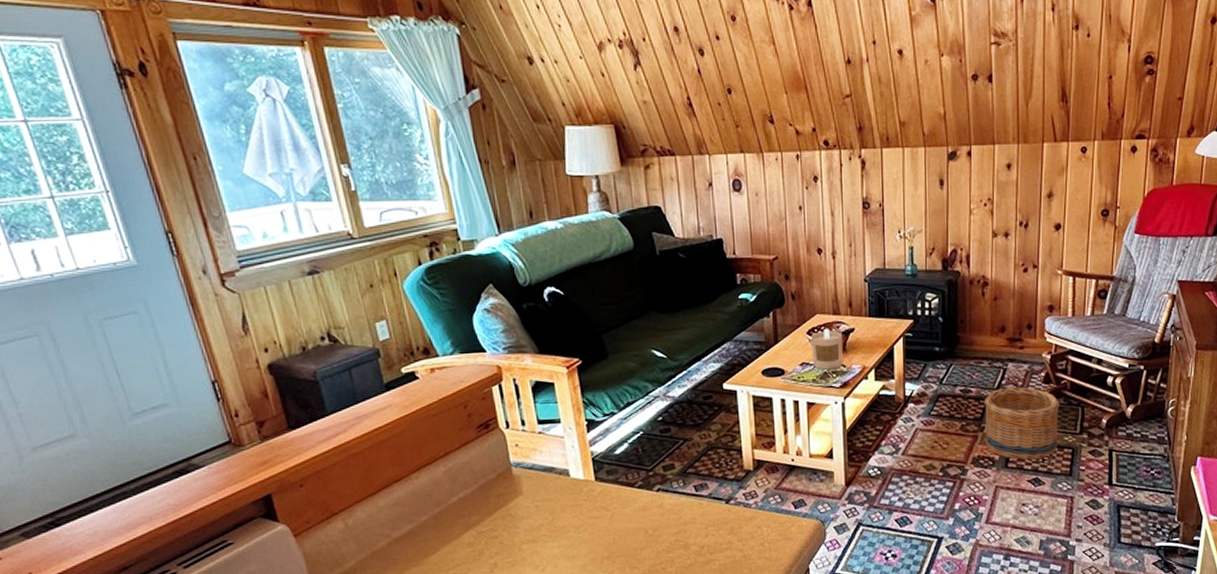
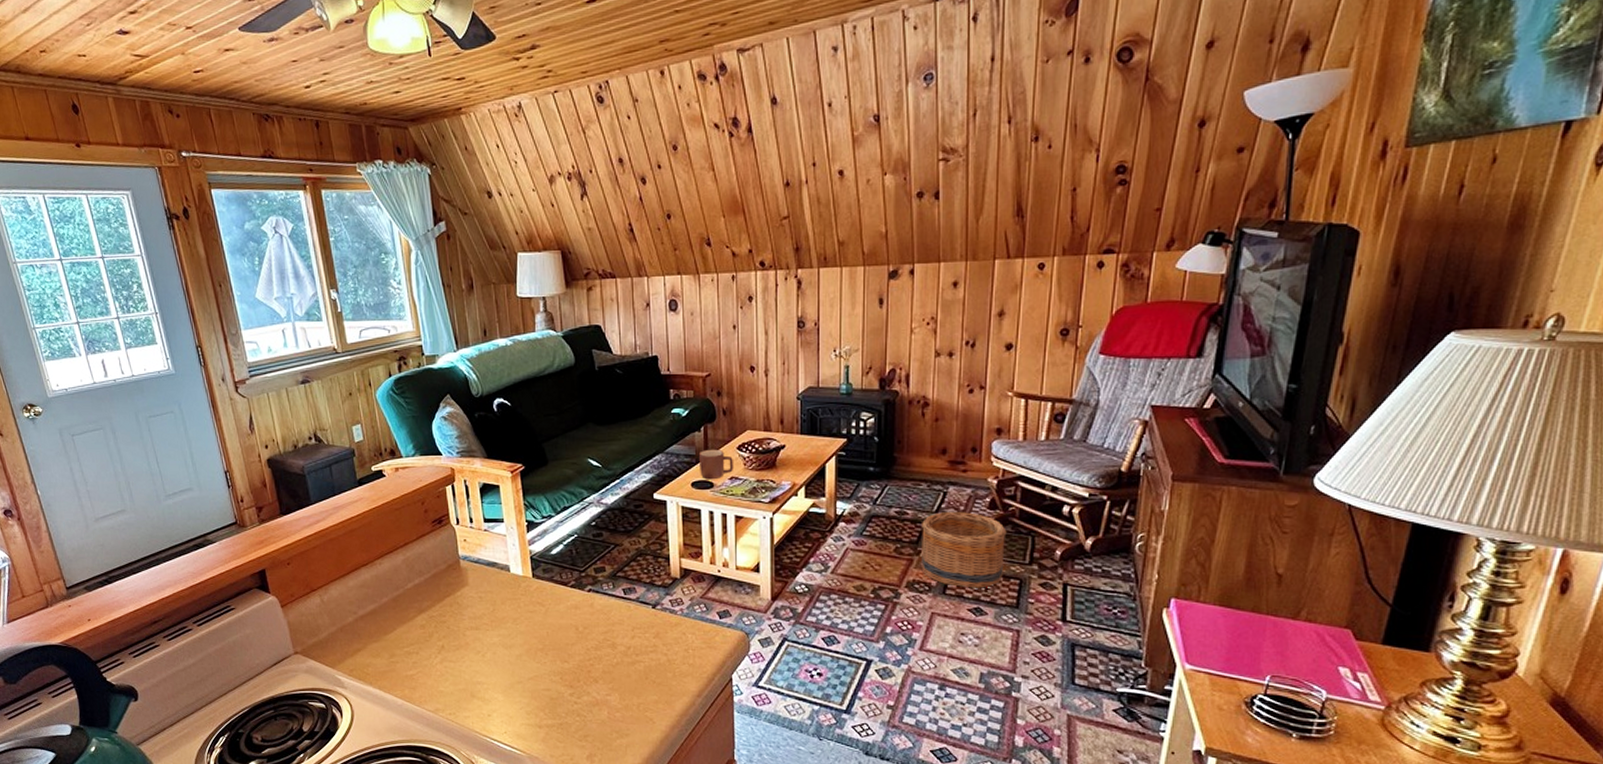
mug: none [768,334,804,368] -> present [698,449,733,481]
candle: present [811,329,844,370] -> none [741,445,774,485]

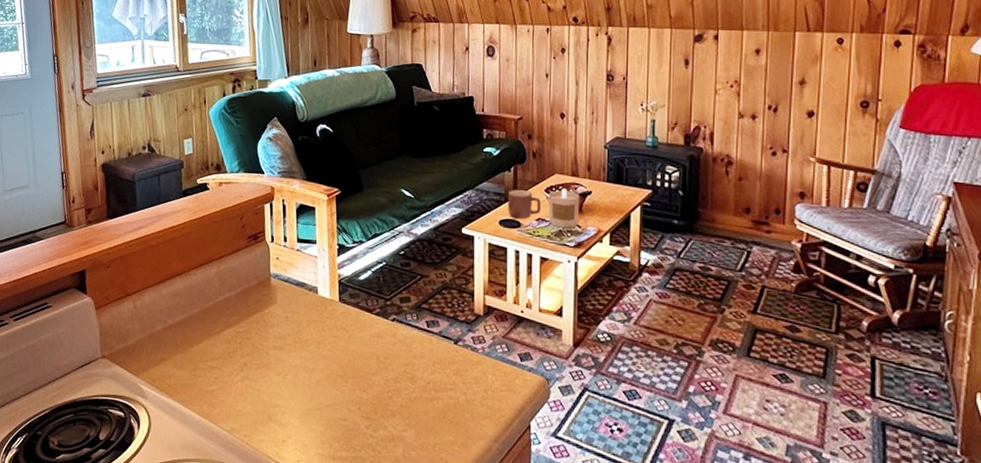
candle: none [741,445,774,485] -> present [548,189,580,229]
basket: present [920,512,1007,588] -> none [724,271,812,354]

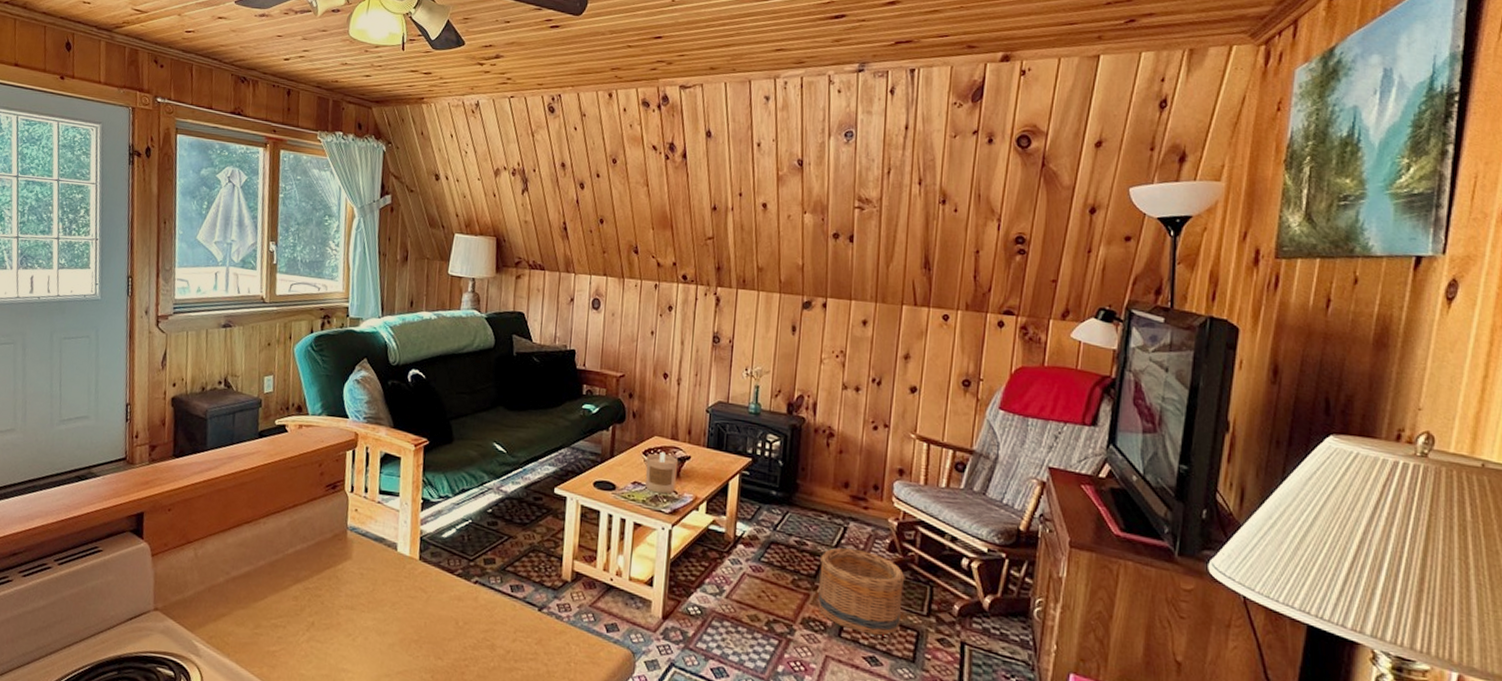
mug: present [507,189,541,221] -> none [603,449,638,484]
basket: none [724,271,812,354] -> present [818,548,905,636]

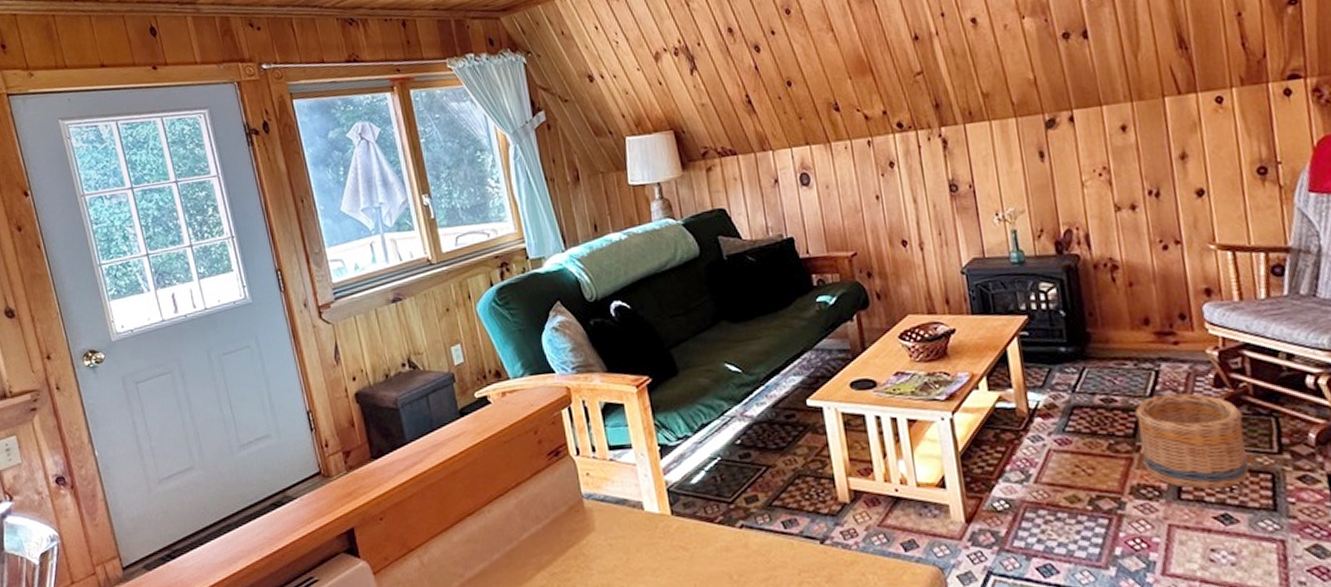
candle: present [645,452,679,495] -> none [904,332,947,380]

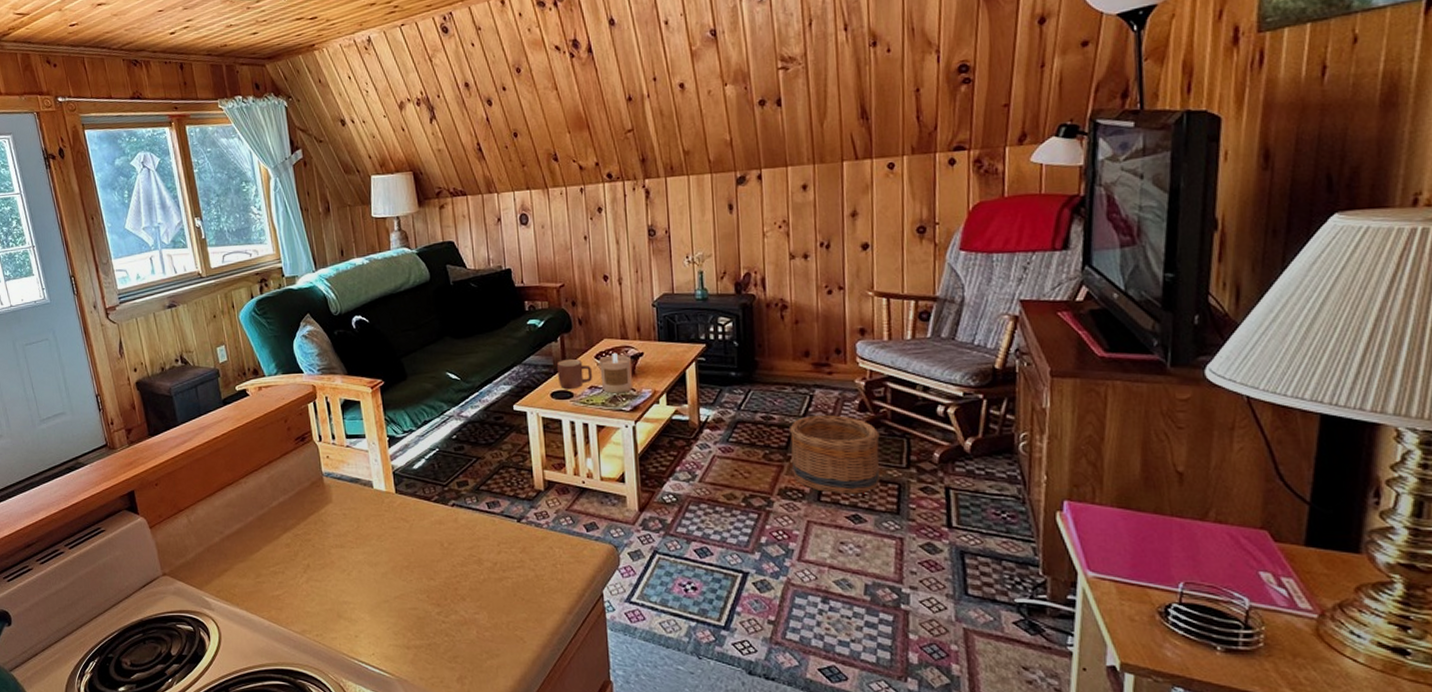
mug: none [854,340,898,380] -> present [556,358,592,391]
candle: none [904,332,947,380] -> present [599,353,634,394]

